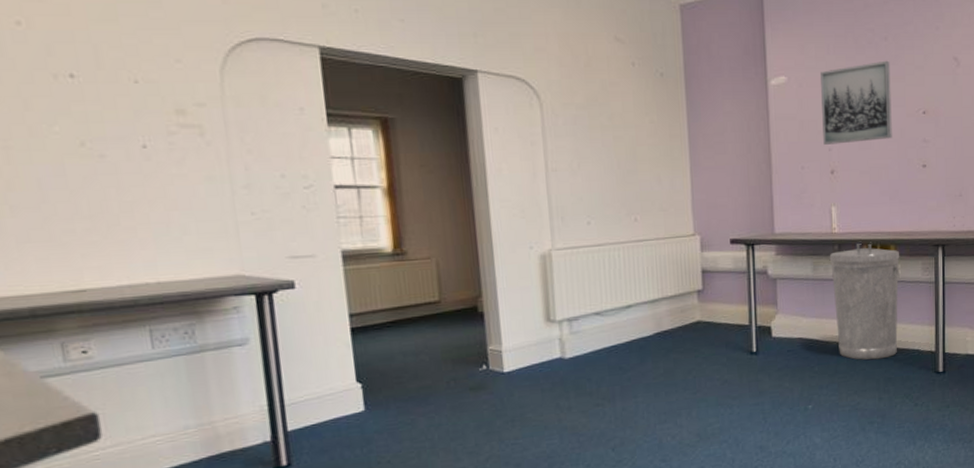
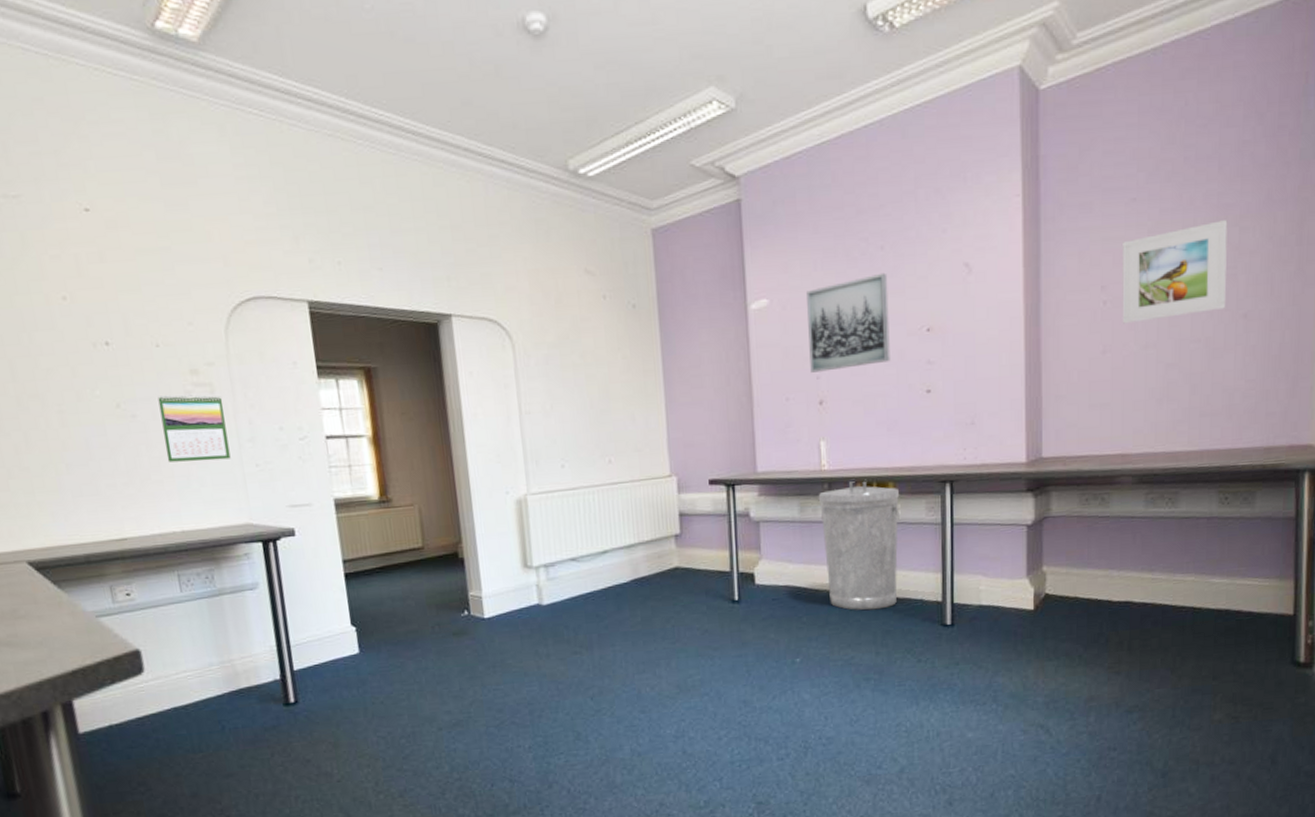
calendar: none [133,135,221,208] -> present [157,395,231,463]

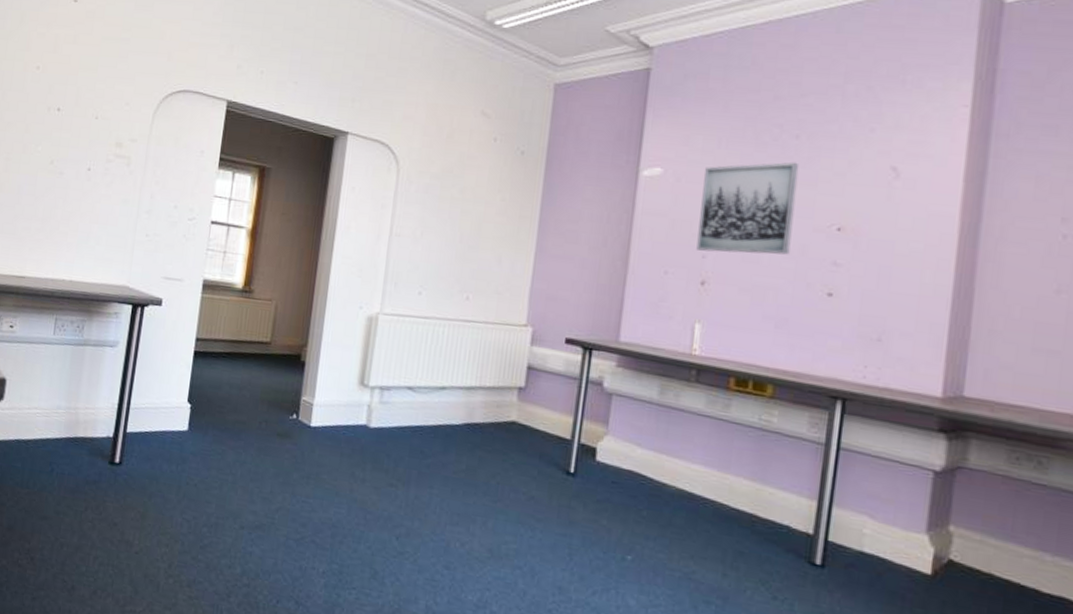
calendar: present [157,395,231,463] -> none [76,160,135,225]
trash can: present [818,479,900,611] -> none [677,373,779,525]

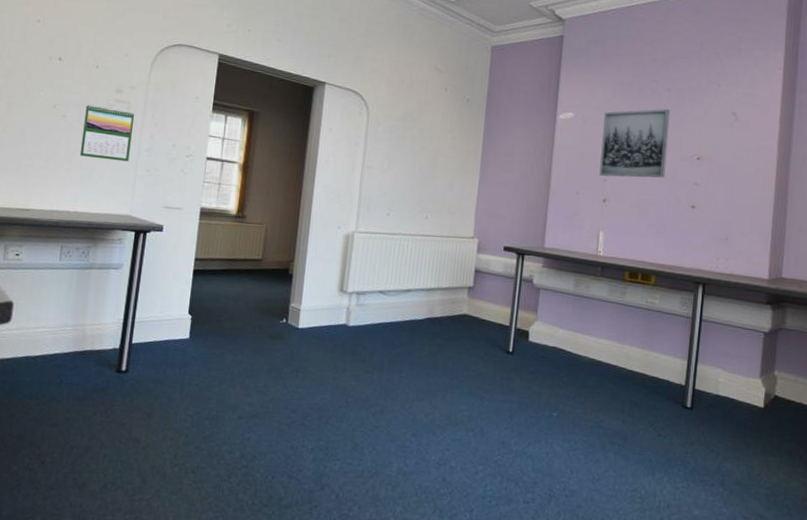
calendar: none [76,160,135,225] -> present [79,104,135,162]

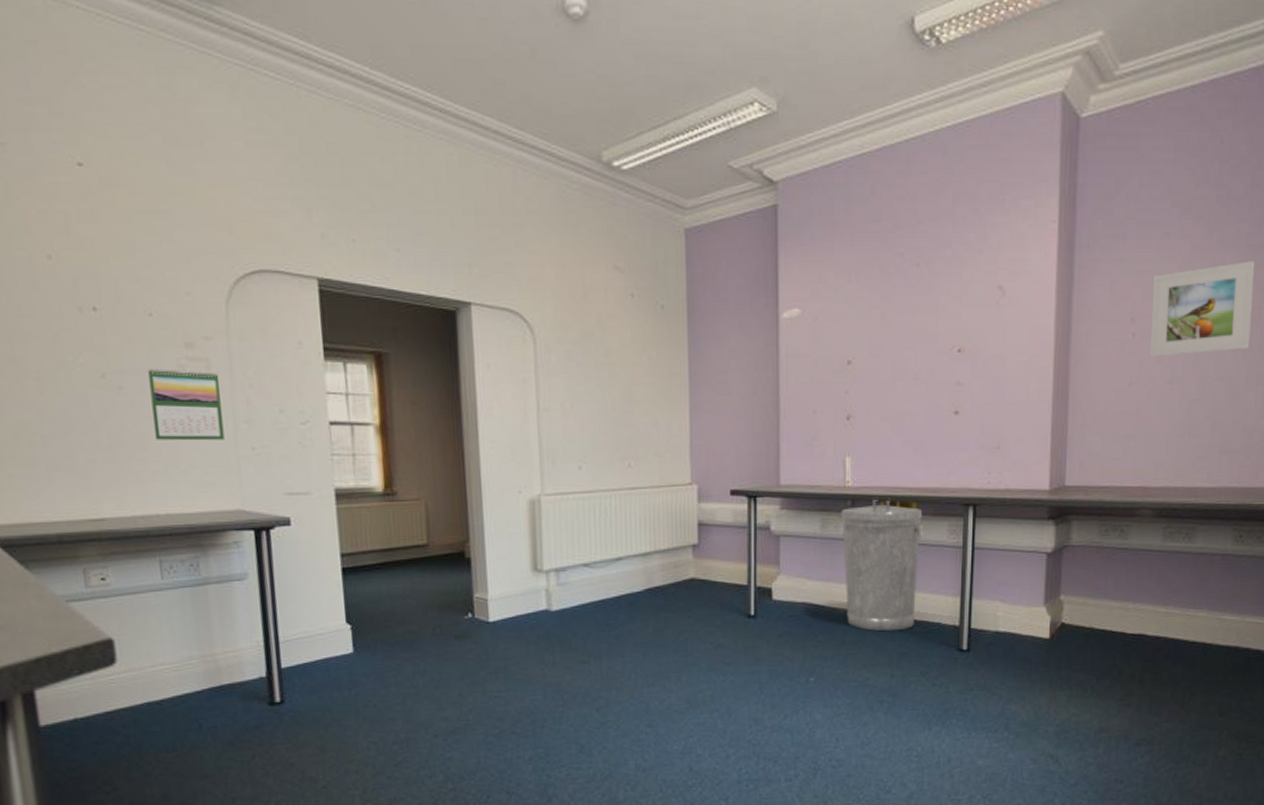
trash can: none [589,269,660,383] -> present [840,498,923,632]
wall art: present [599,108,671,178] -> none [839,290,922,386]

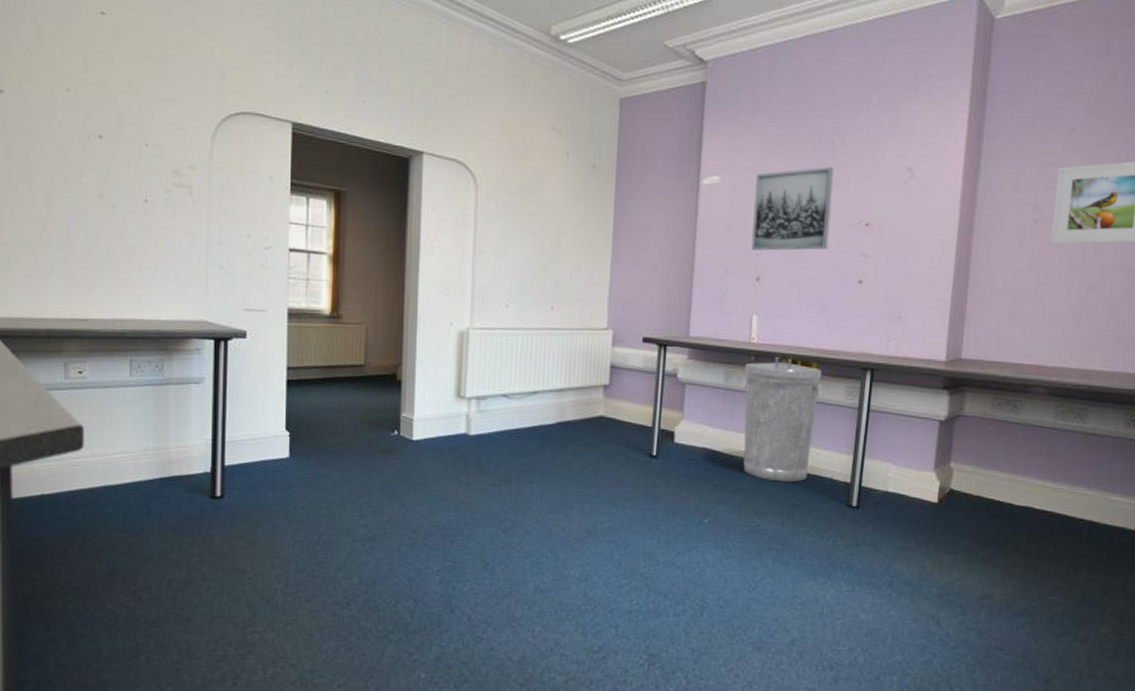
calendar: present [147,368,225,441] -> none [138,191,199,258]
wall art: none [839,290,922,386] -> present [751,166,835,251]

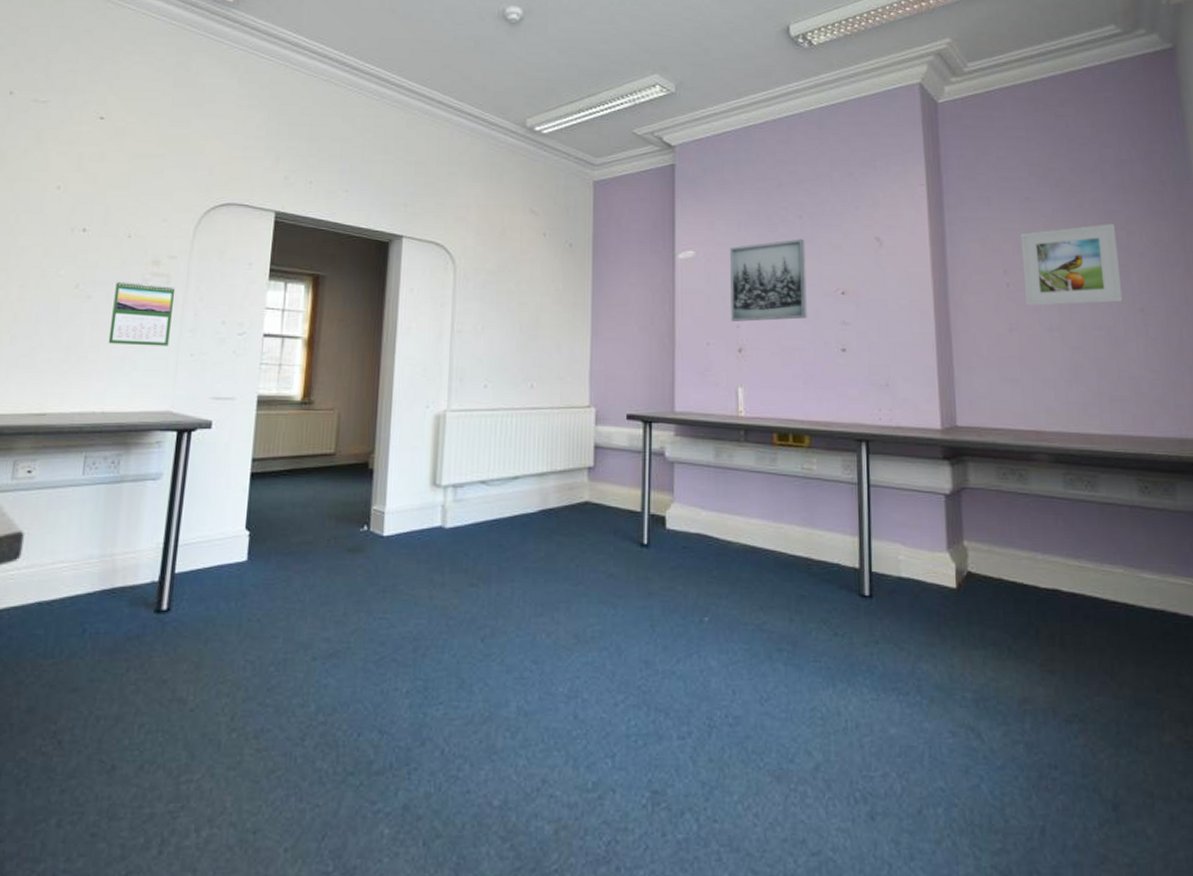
calendar: none [138,191,199,258] -> present [108,281,176,346]
trash can: present [743,356,822,483] -> none [734,430,816,570]

